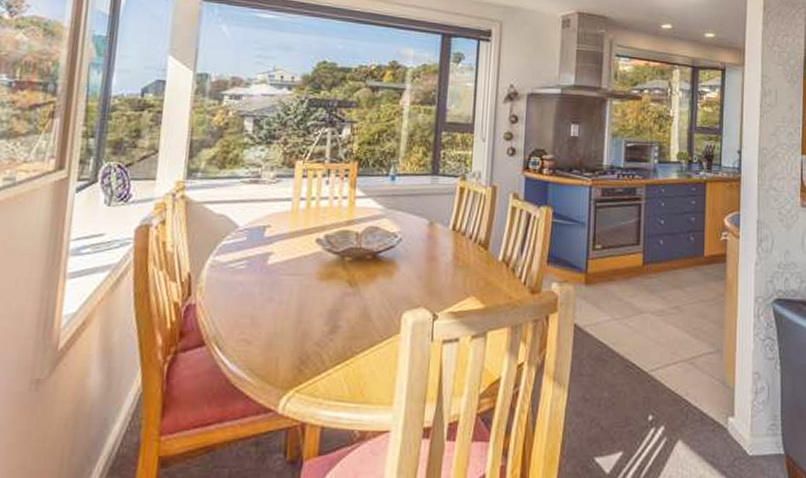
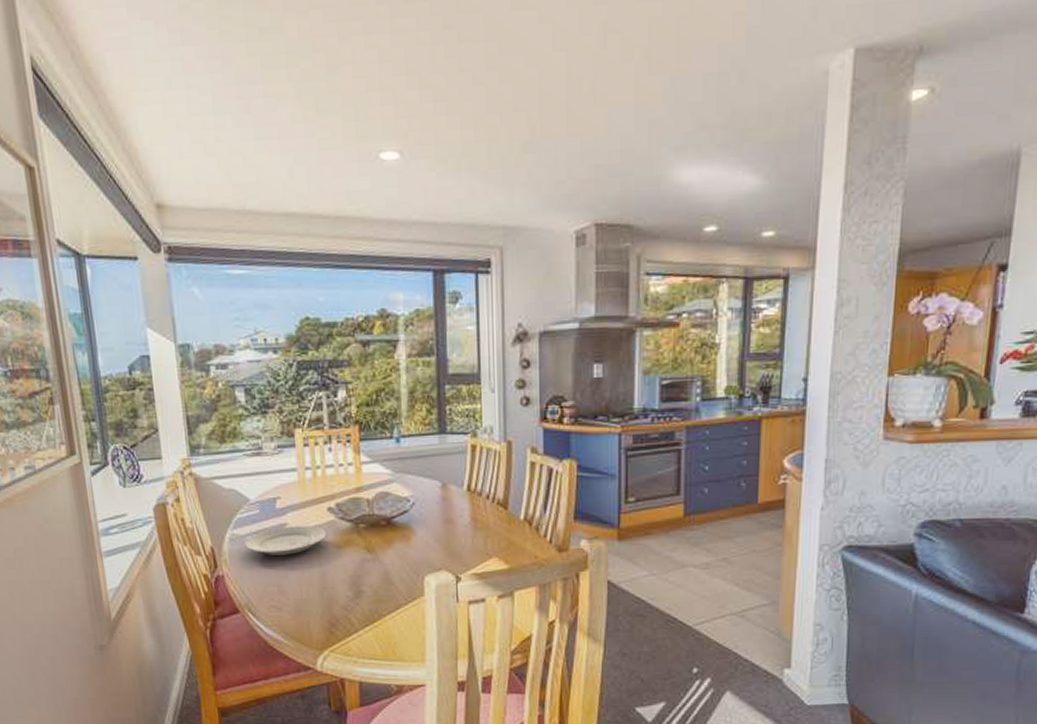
plate: none [225,255,313,285] -> present [244,526,328,555]

